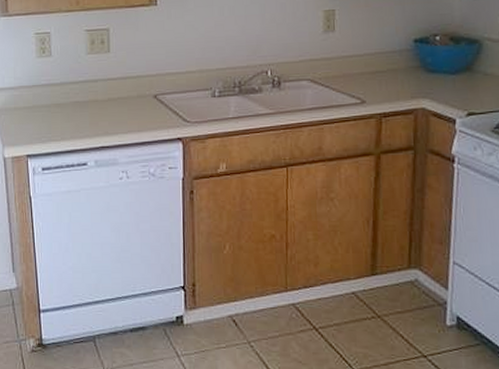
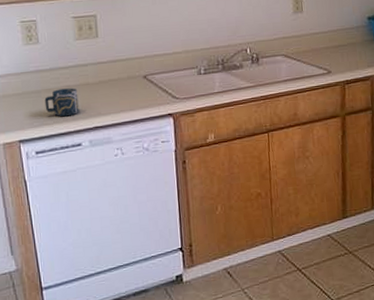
cup: none [53,104,87,134] -> present [44,88,79,117]

